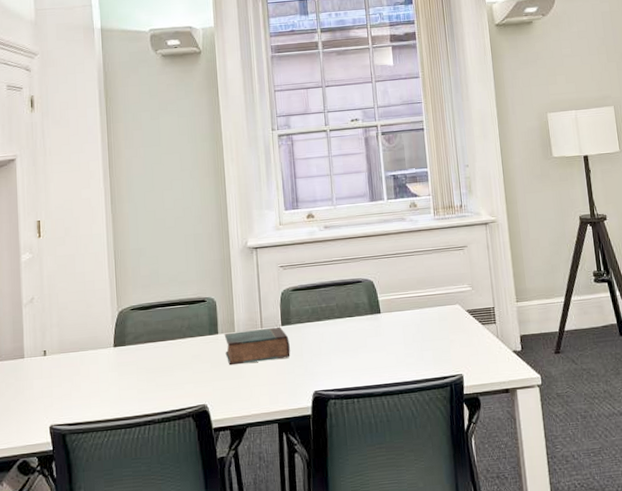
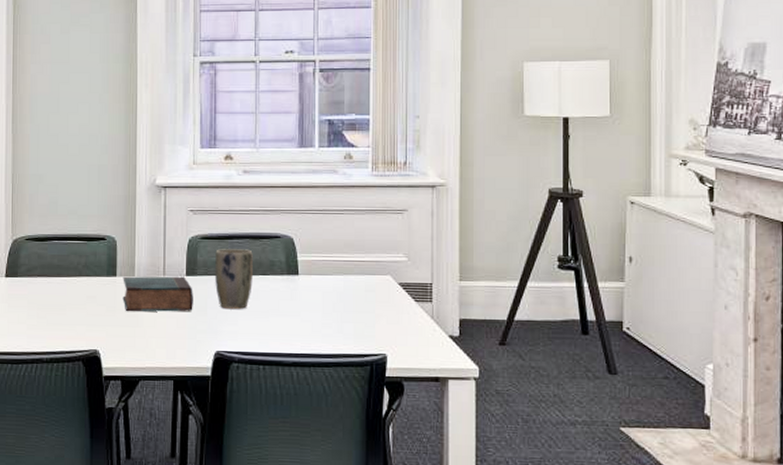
plant pot: none [306,295,342,351] -> present [214,249,253,309]

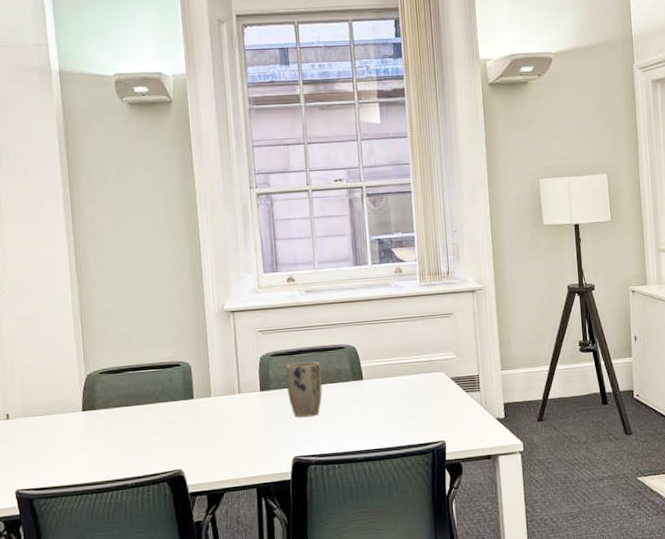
book: present [122,276,193,312] -> none [200,392,270,431]

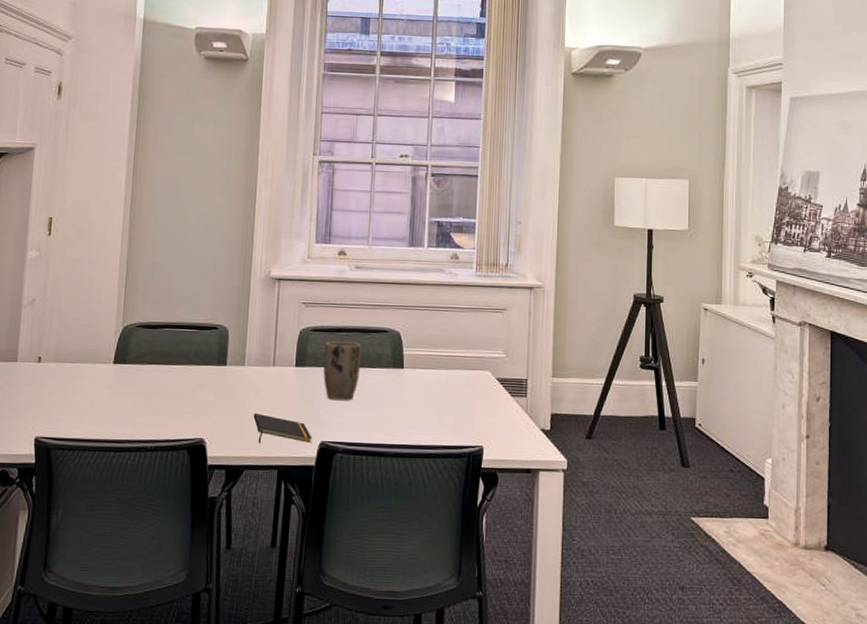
notepad: none [226,438,285,466] -> present [253,412,312,443]

